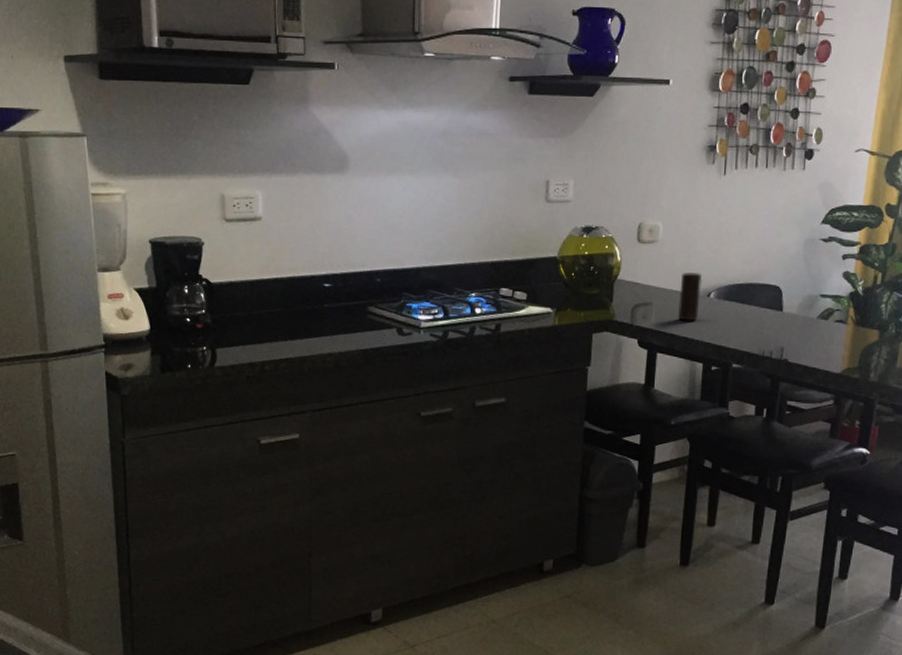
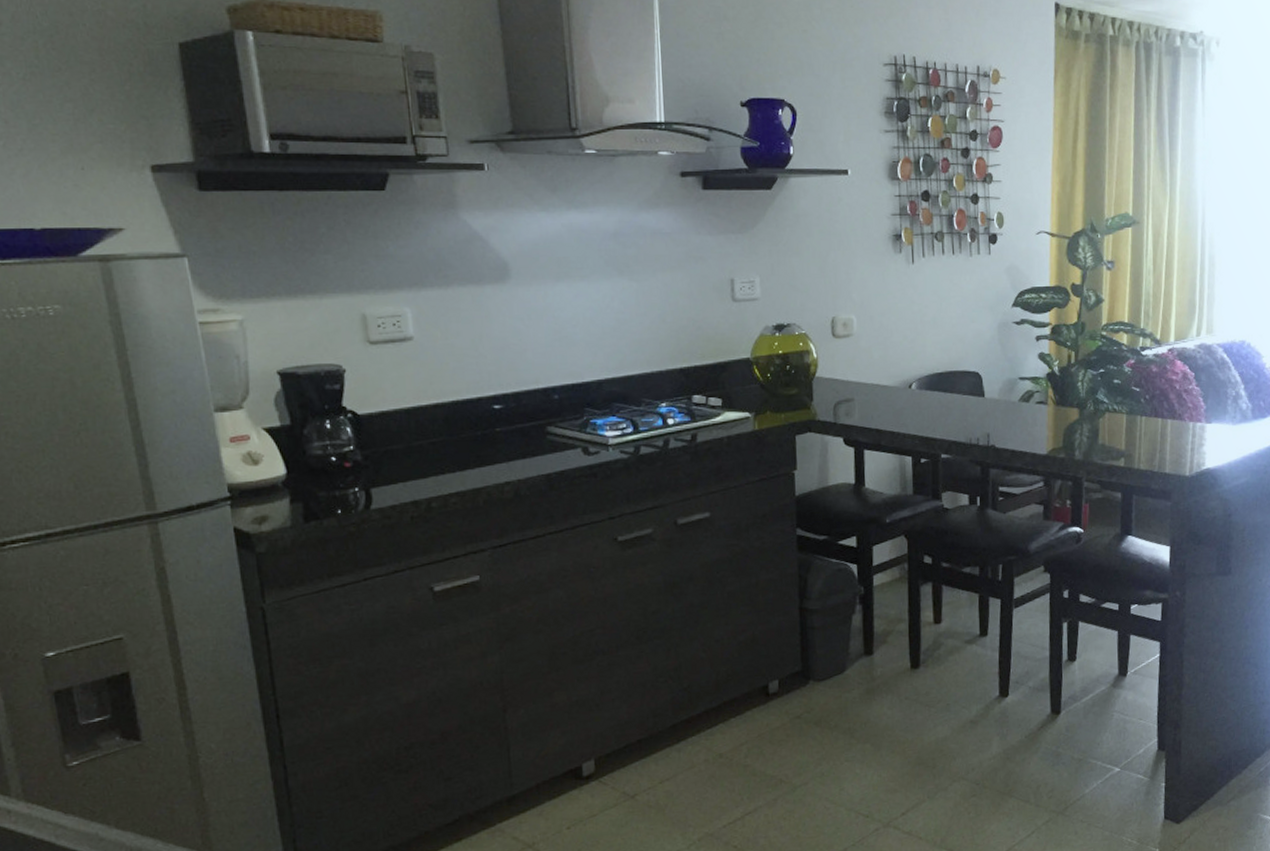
candle: present [677,272,703,321] -> none [880,364,903,415]

